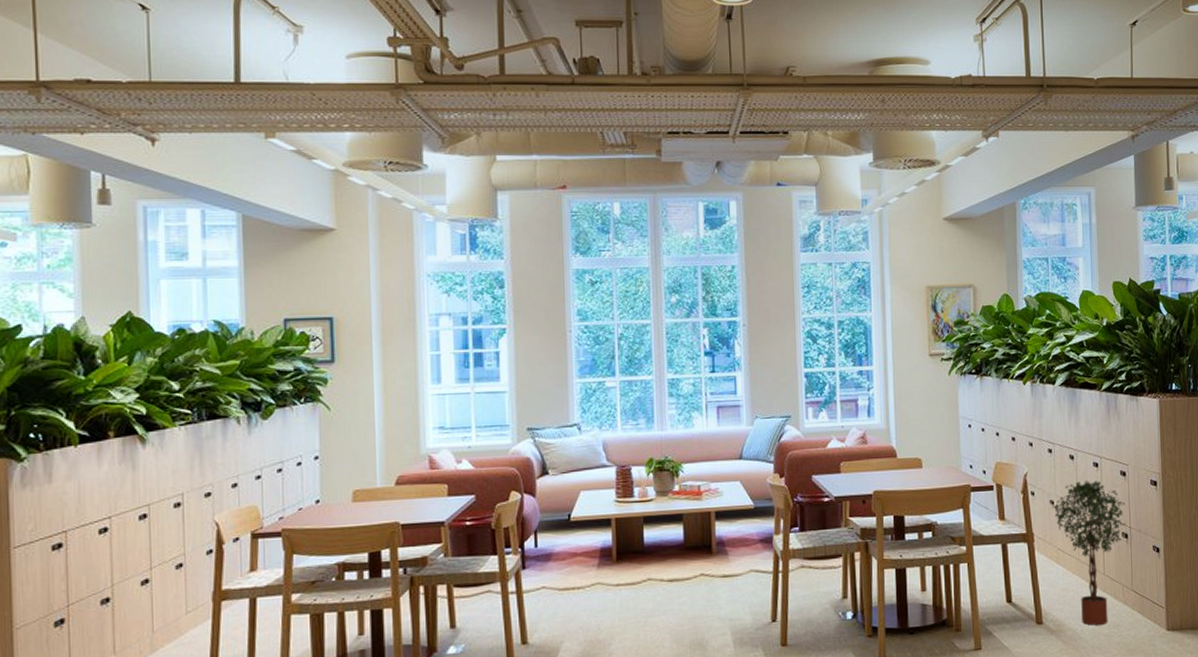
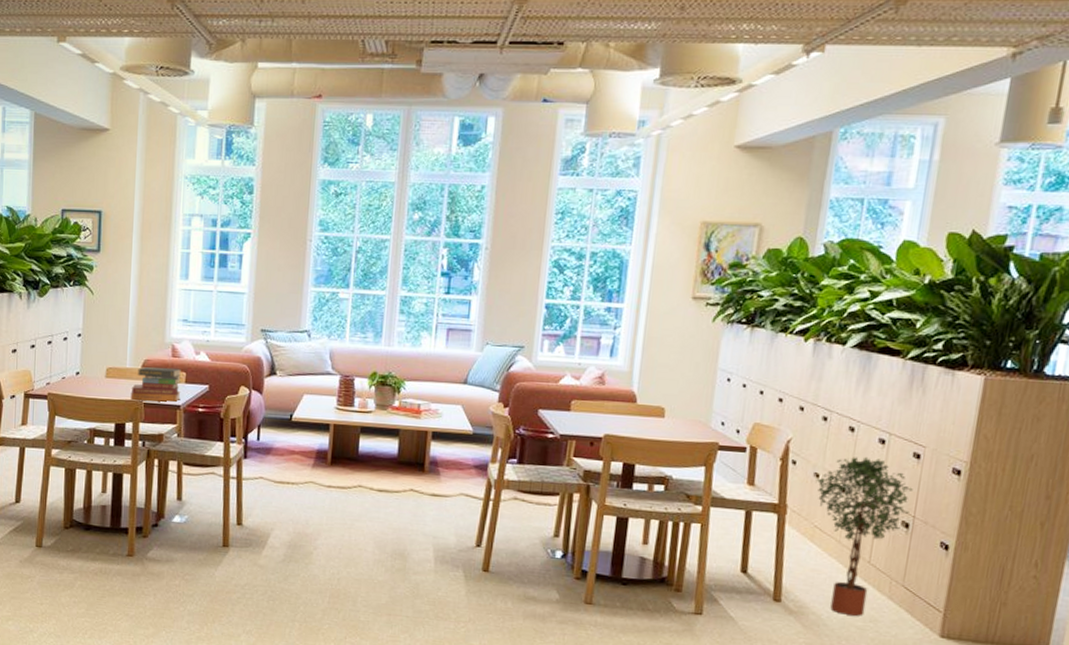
books: none [384,480,444,524] -> present [130,366,181,403]

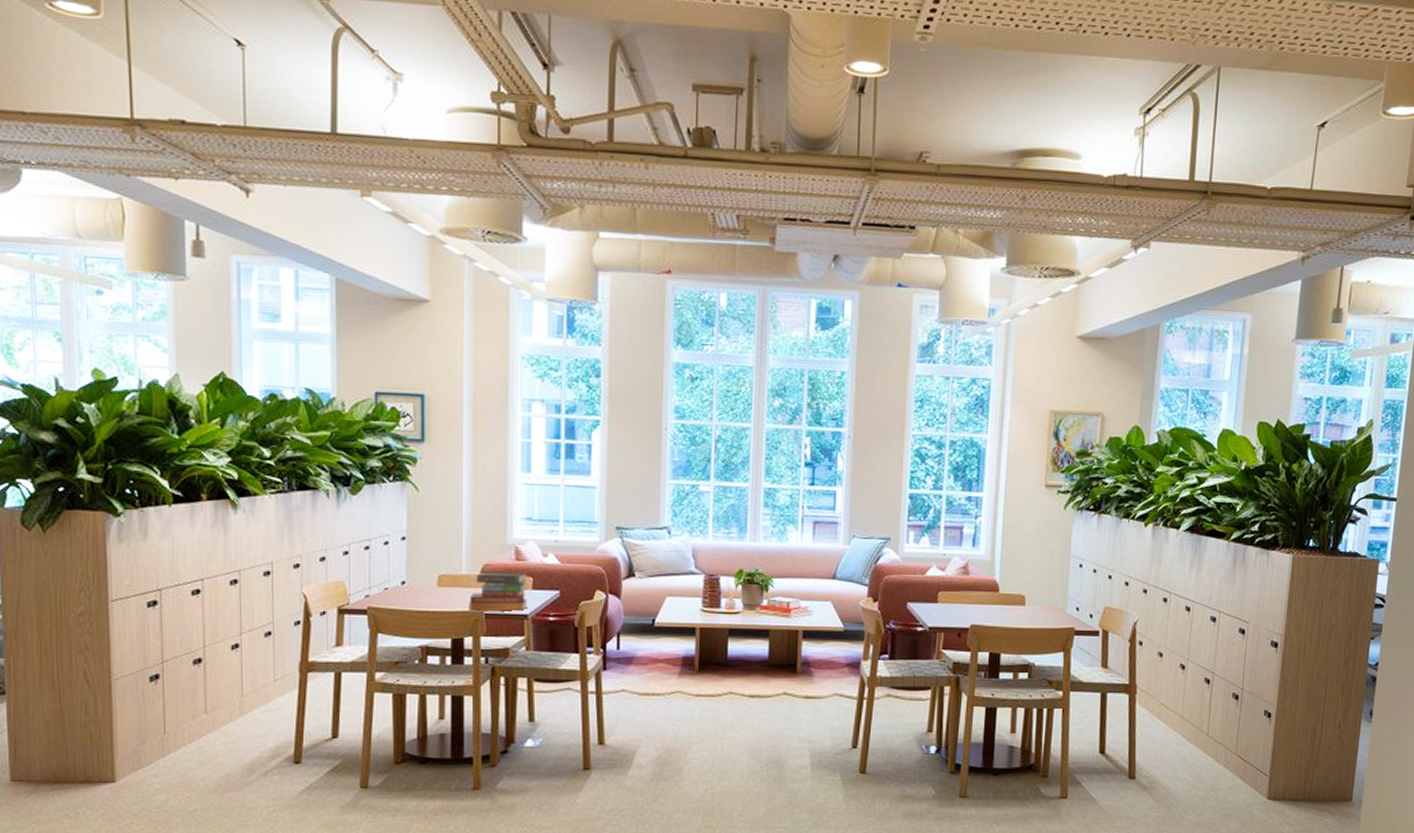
potted tree: present [816,456,913,616] -> none [1160,634,1240,786]

